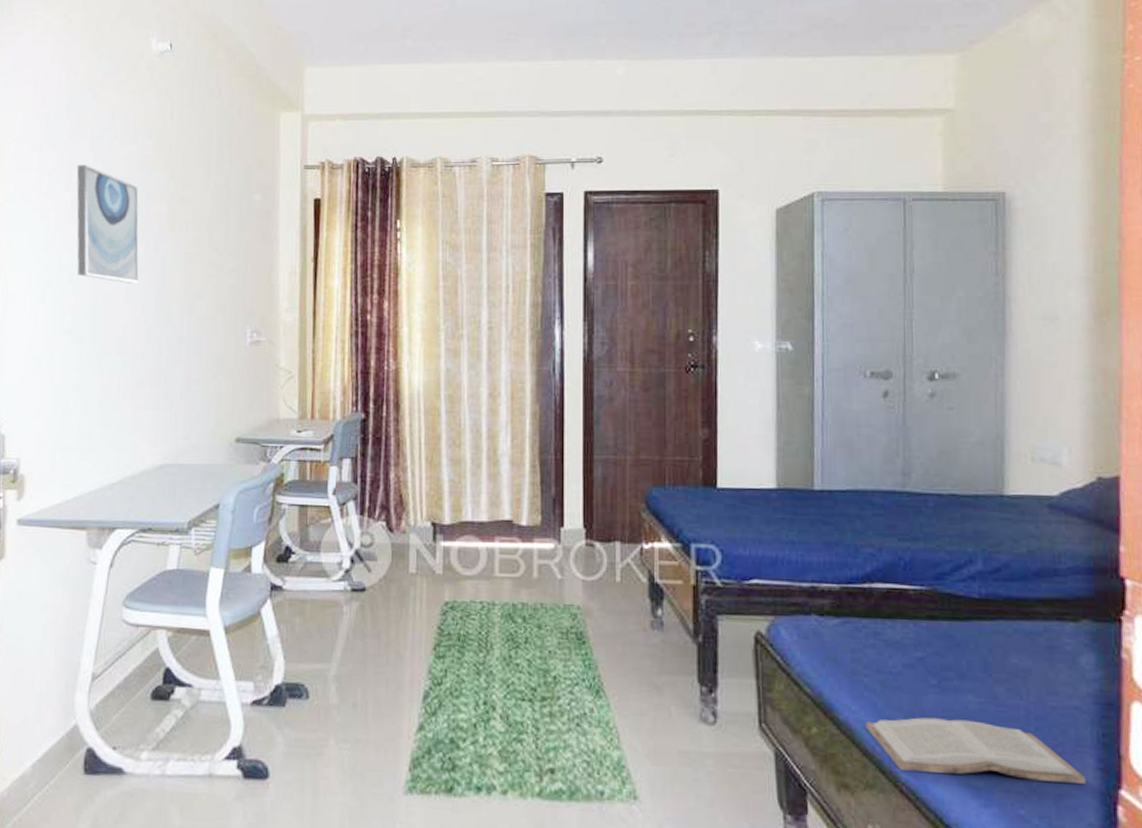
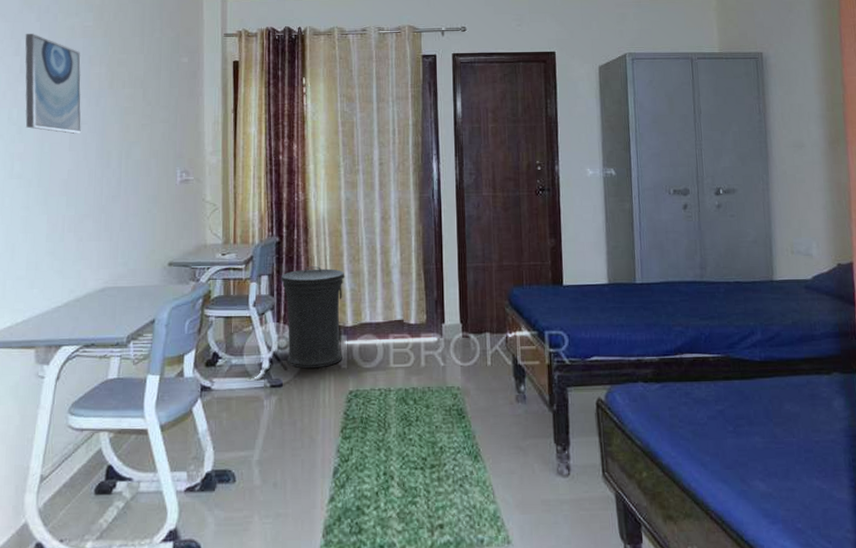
trash can: none [366,450,443,573] -> present [281,266,345,369]
book: present [865,717,1086,784] -> none [682,457,843,501]

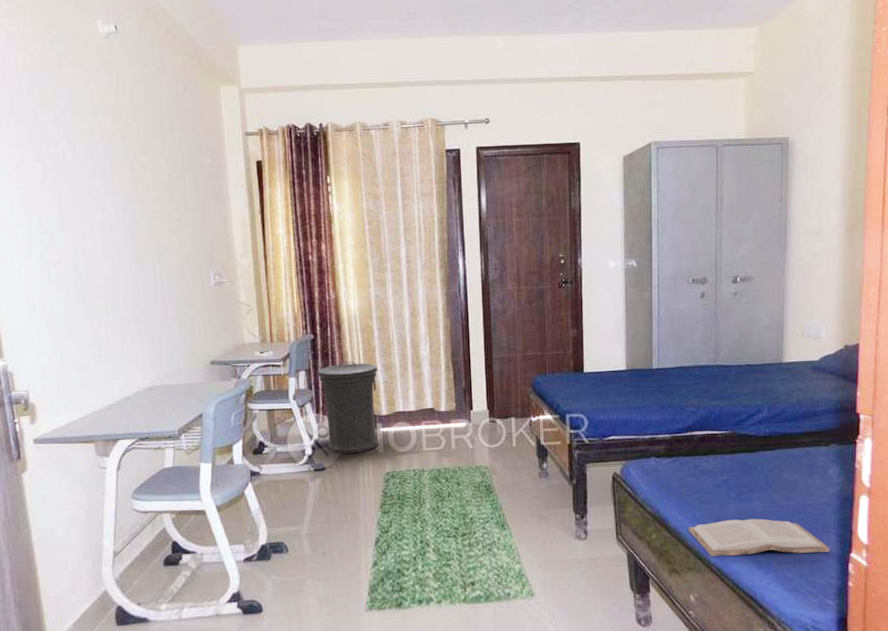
wall art: present [25,34,81,134] -> none [44,138,112,240]
book: none [682,457,843,501] -> present [688,518,830,556]

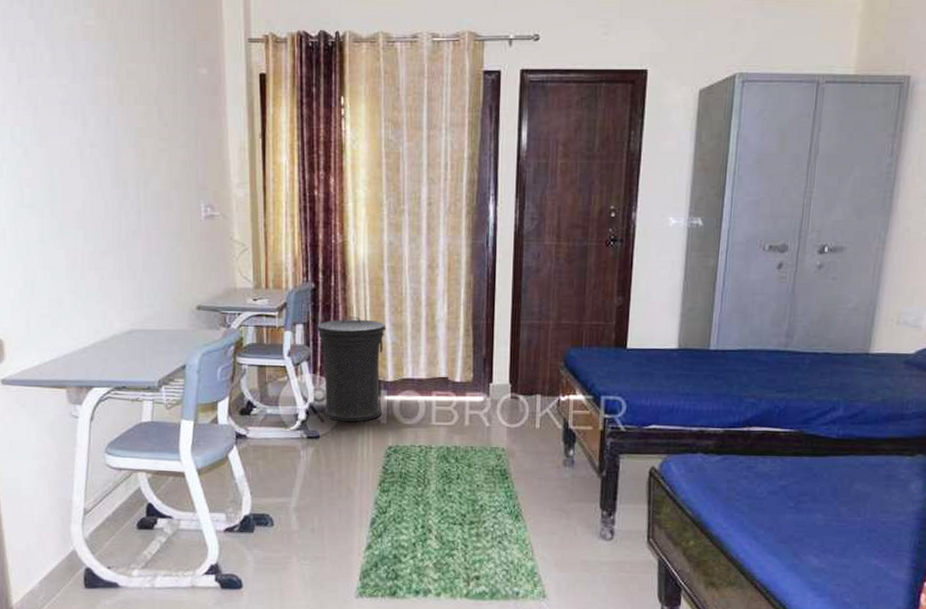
book: present [688,518,830,556] -> none [732,532,900,578]

